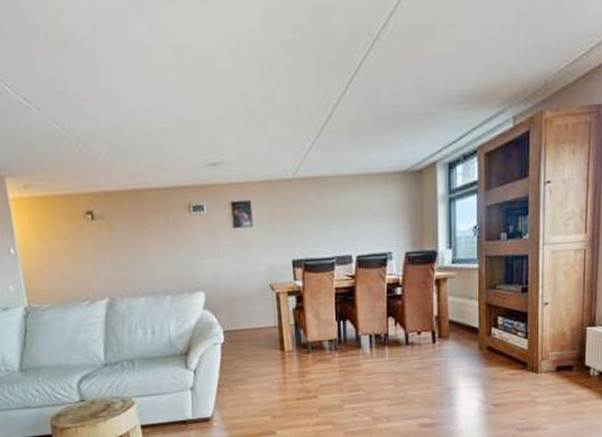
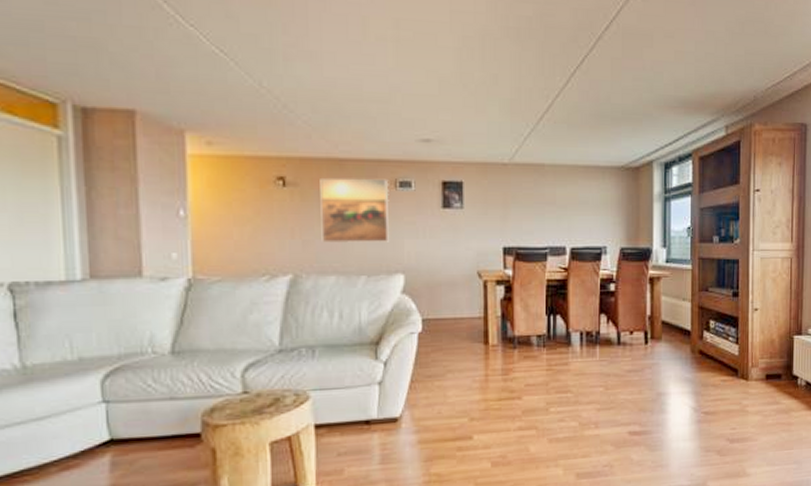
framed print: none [122,206,188,269] -> present [320,179,389,244]

